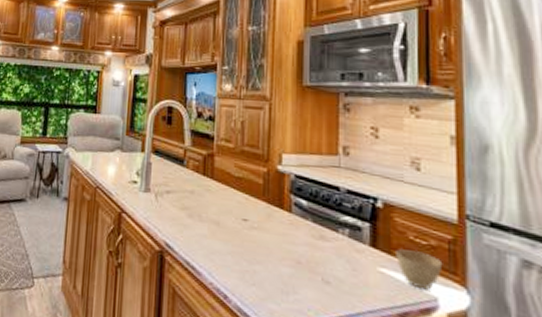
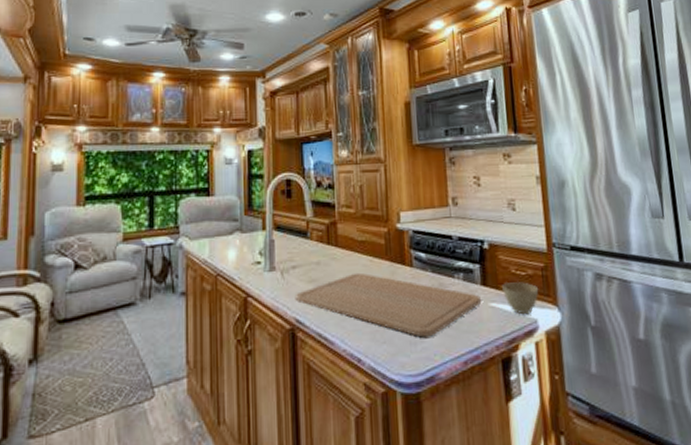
chopping board: none [166,208,368,290] -> present [294,272,481,338]

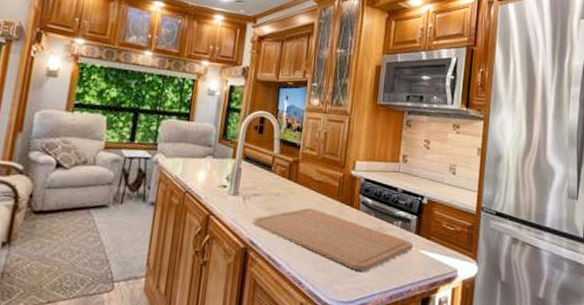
cup: present [502,282,539,315] -> none [432,235,463,264]

